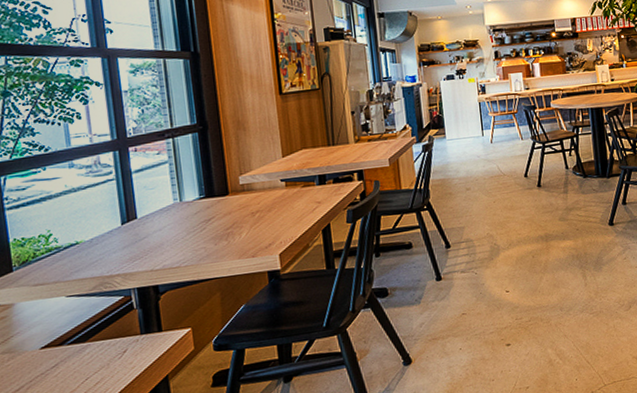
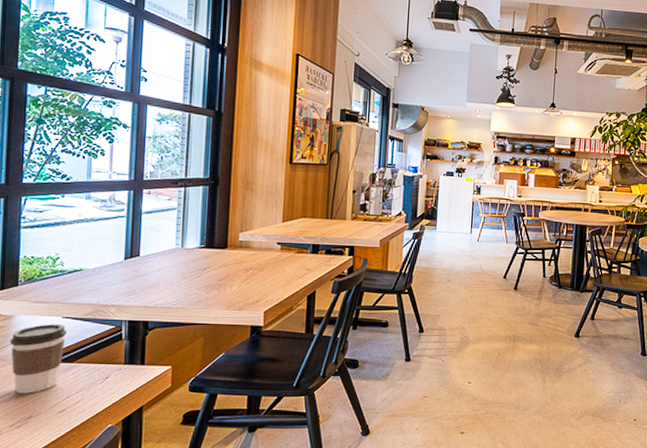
coffee cup: none [14,303,74,385] -> present [10,323,67,394]

